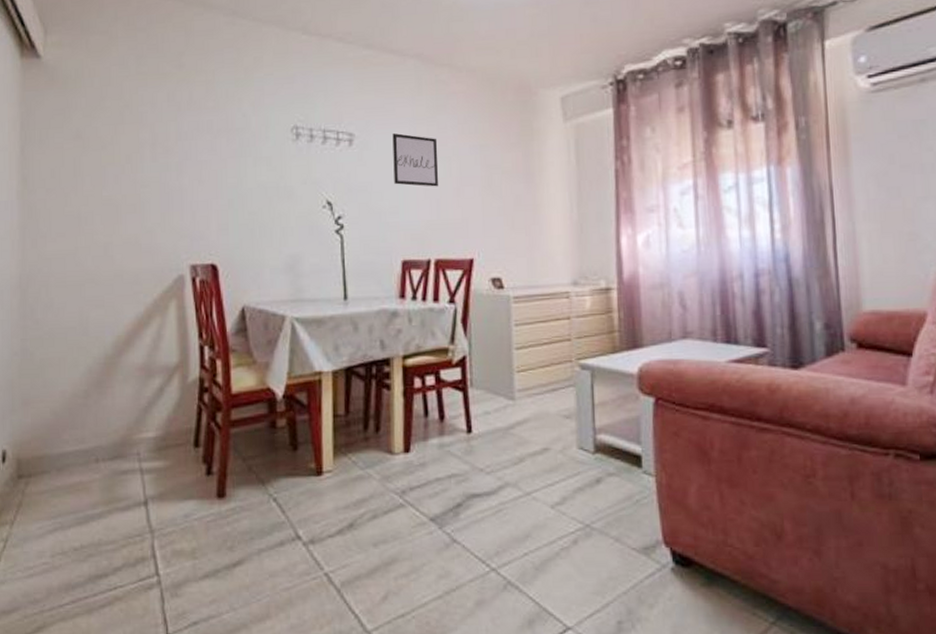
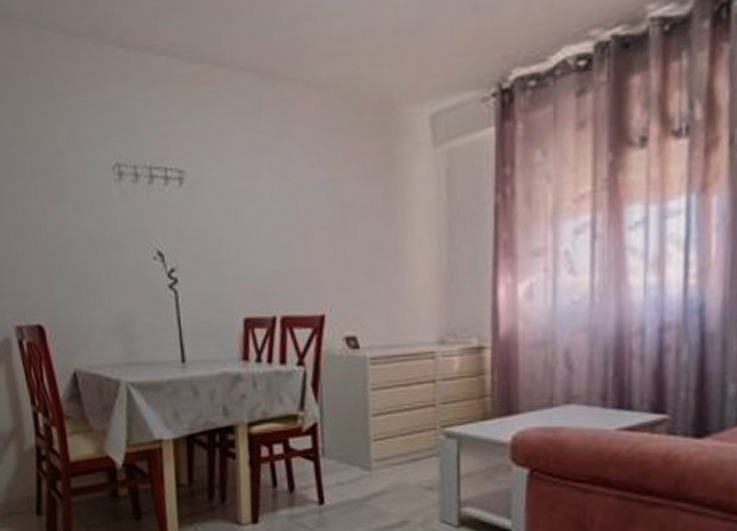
wall art: present [392,133,439,187] -> none [228,168,284,232]

